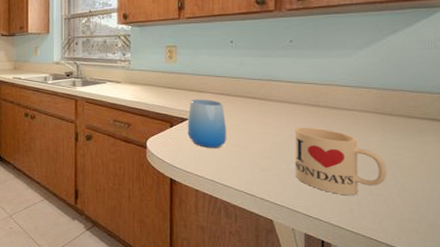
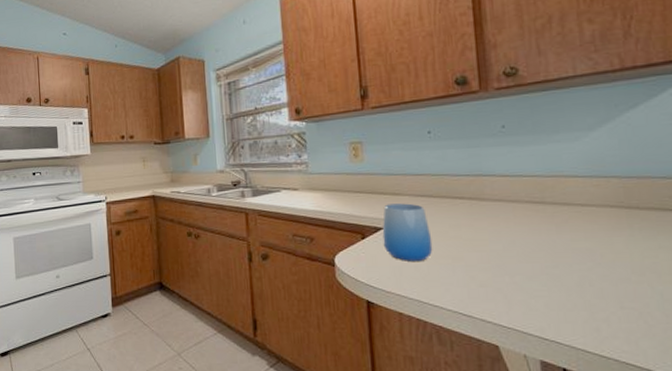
mug: present [294,127,386,195] -> none [516,229,640,310]

